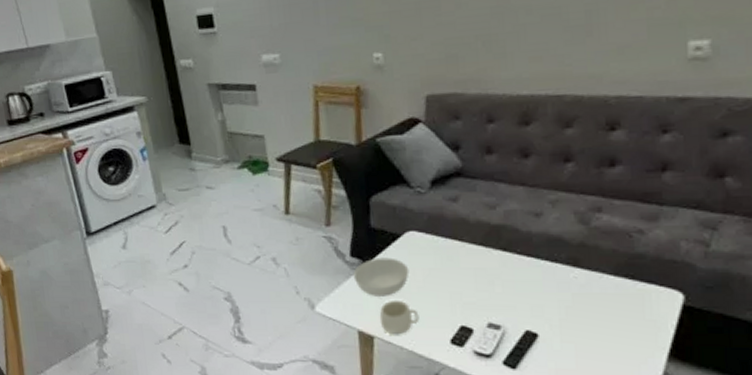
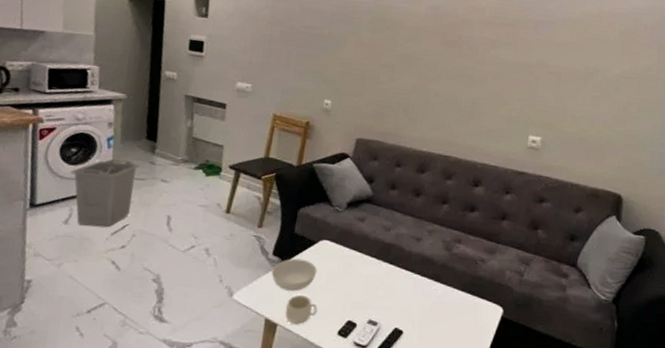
laundry basket: none [113,171,184,248] -> present [70,159,140,228]

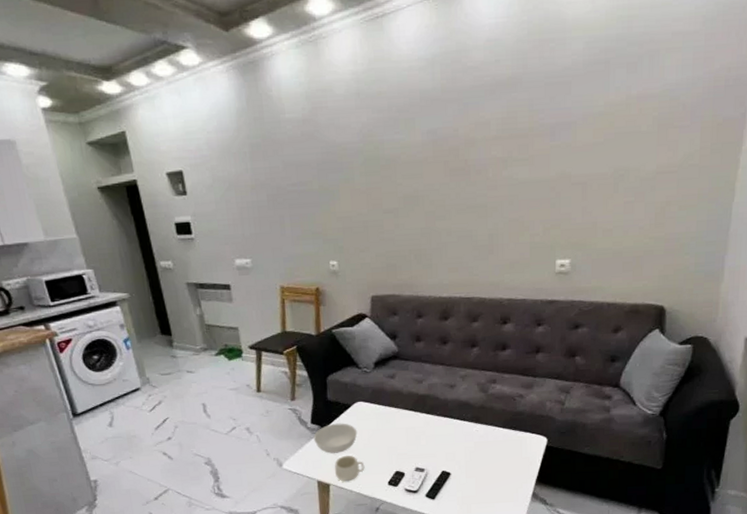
laundry basket: present [70,159,140,228] -> none [99,358,167,425]

